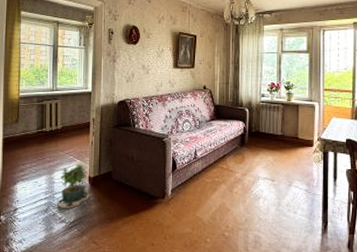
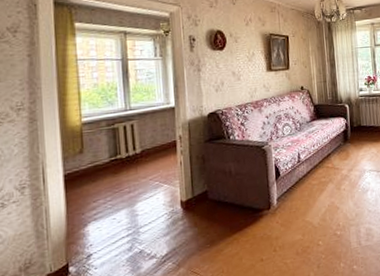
potted plant: present [56,164,90,216] -> none [142,188,183,250]

